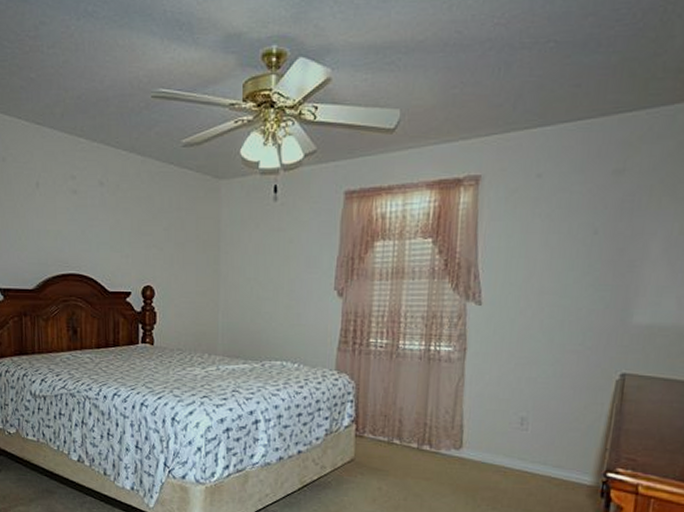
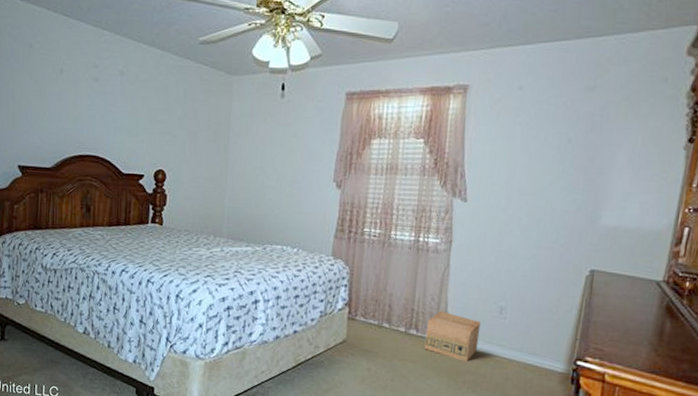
cardboard box: none [439,424,500,477] -> present [424,311,481,362]

